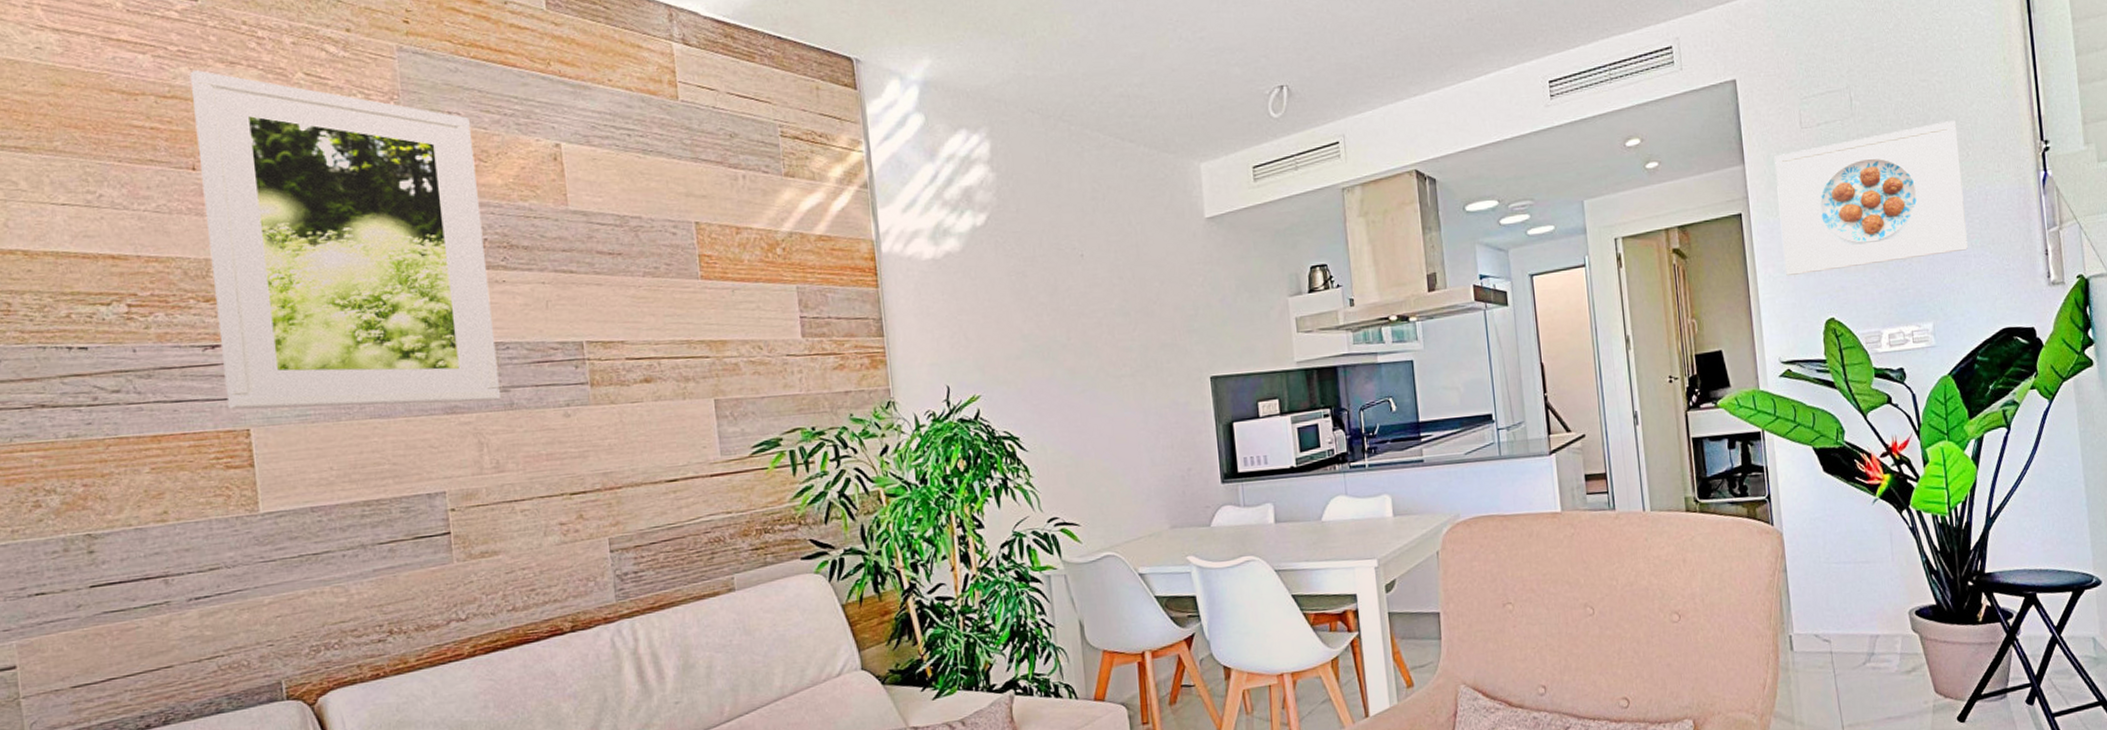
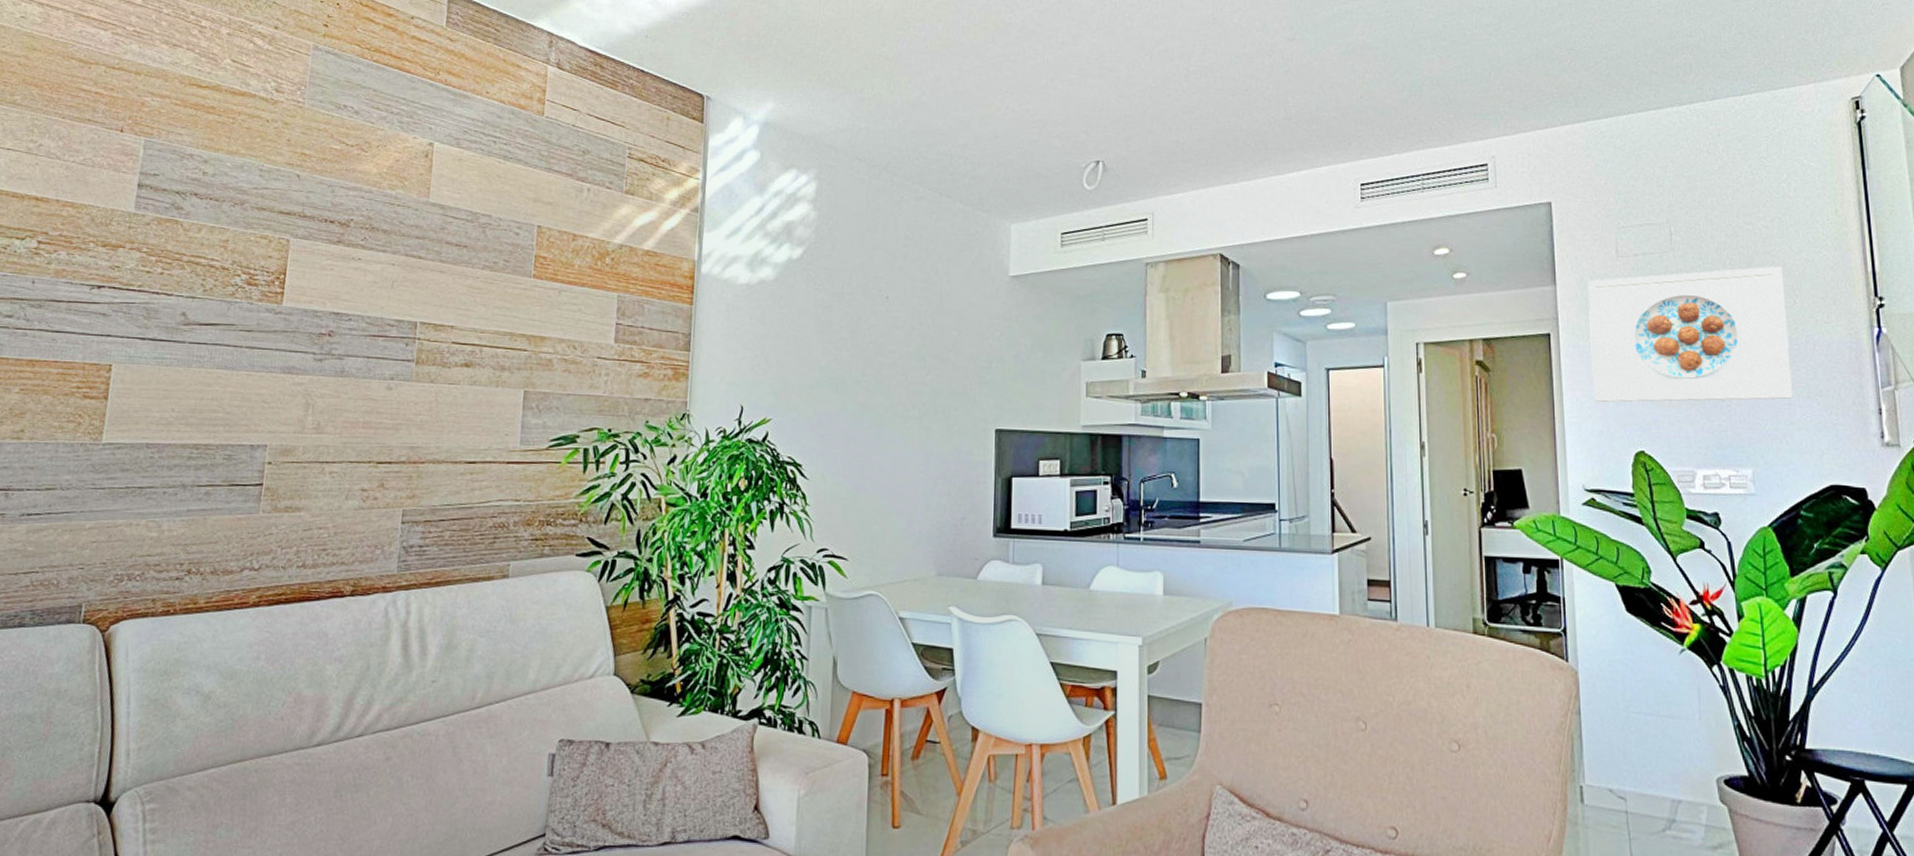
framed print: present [189,69,500,410] -> none [98,48,361,367]

